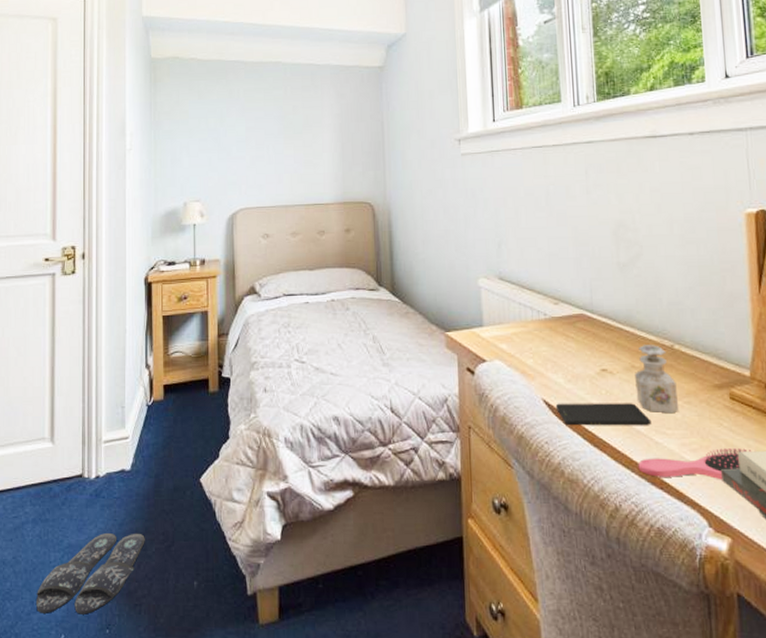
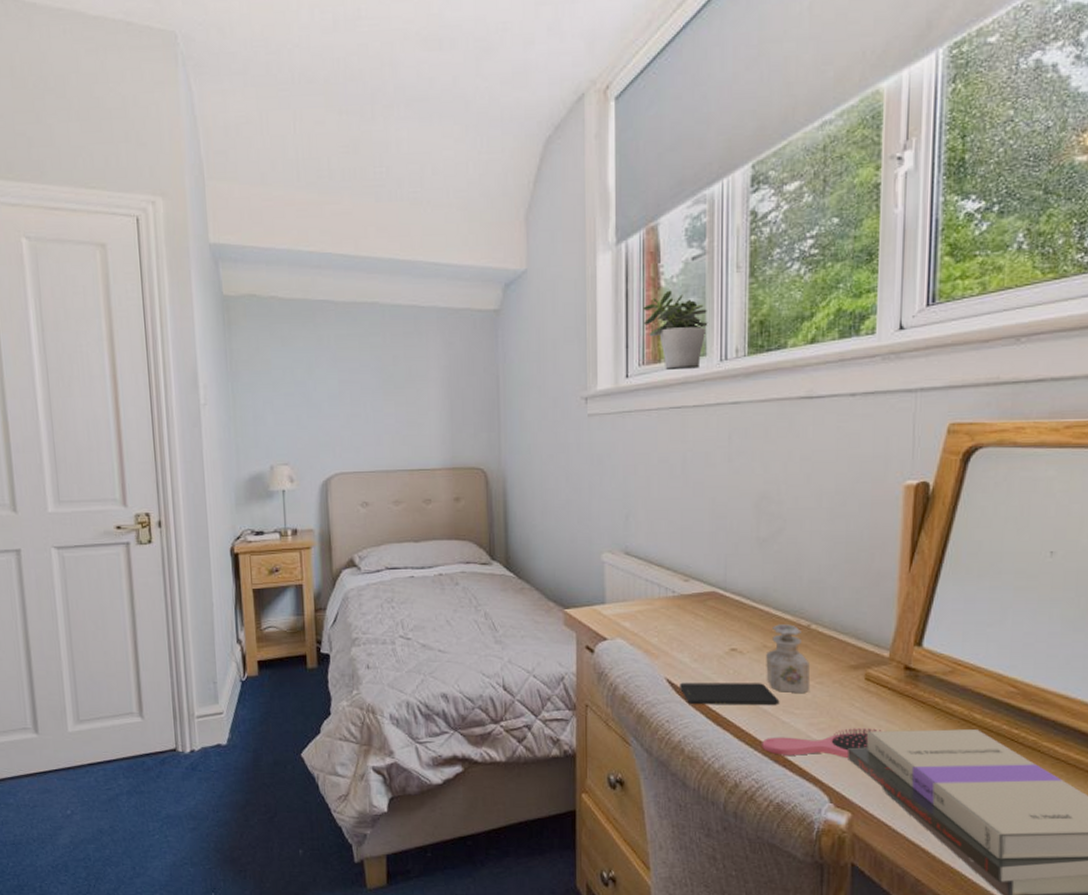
slippers: present [36,533,145,614] -> none [137,804,247,879]
potted plant: none [505,48,561,115] -> present [643,290,708,371]

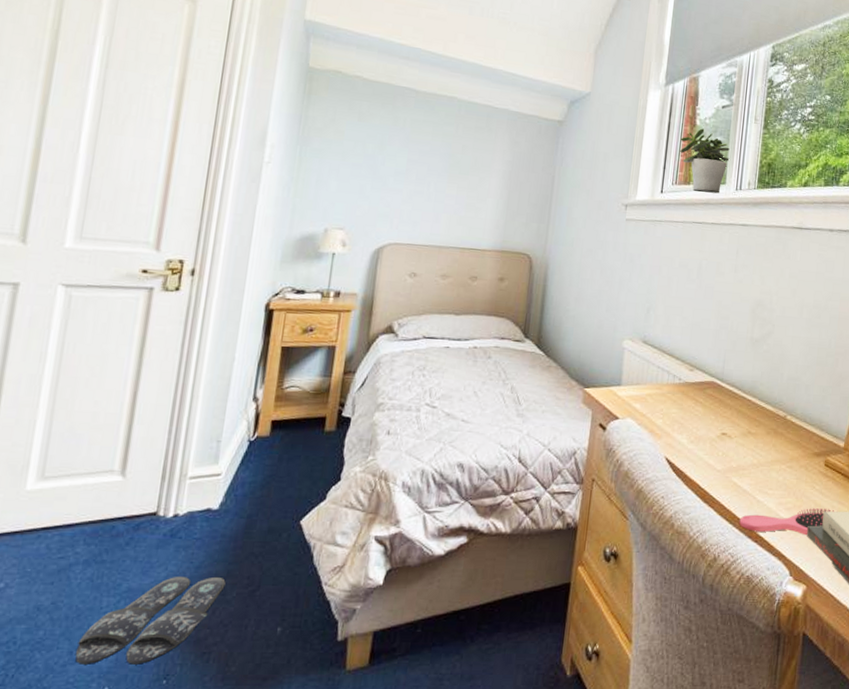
slippers: none [137,804,247,879] -> present [75,576,226,664]
smartphone: present [679,682,780,705] -> none [675,461,757,485]
perfume bottle: present [766,624,811,694] -> none [748,414,783,476]

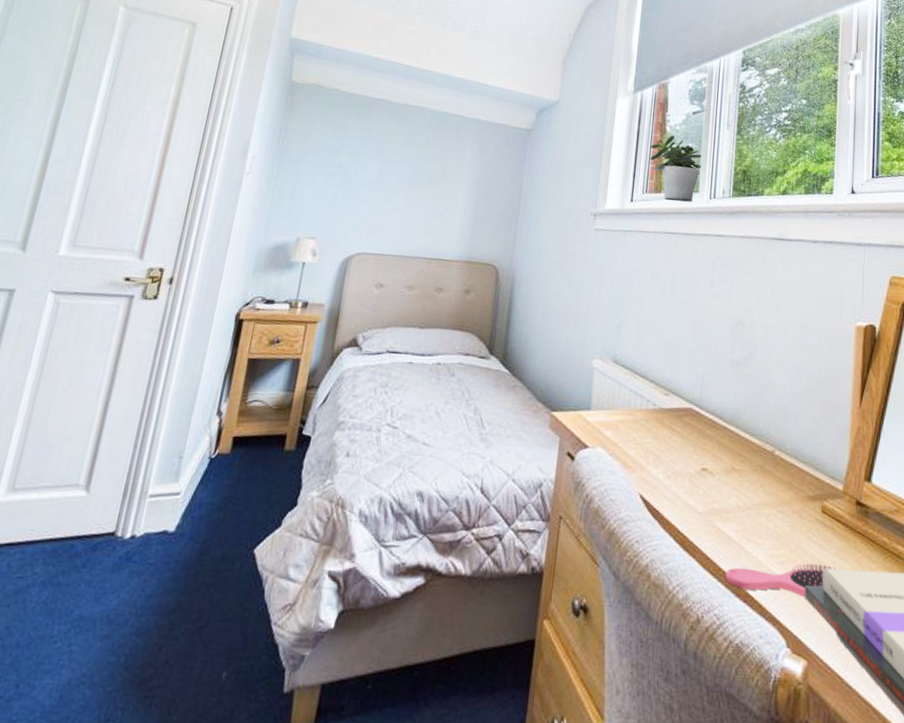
slippers: present [75,576,226,664] -> none [20,606,175,705]

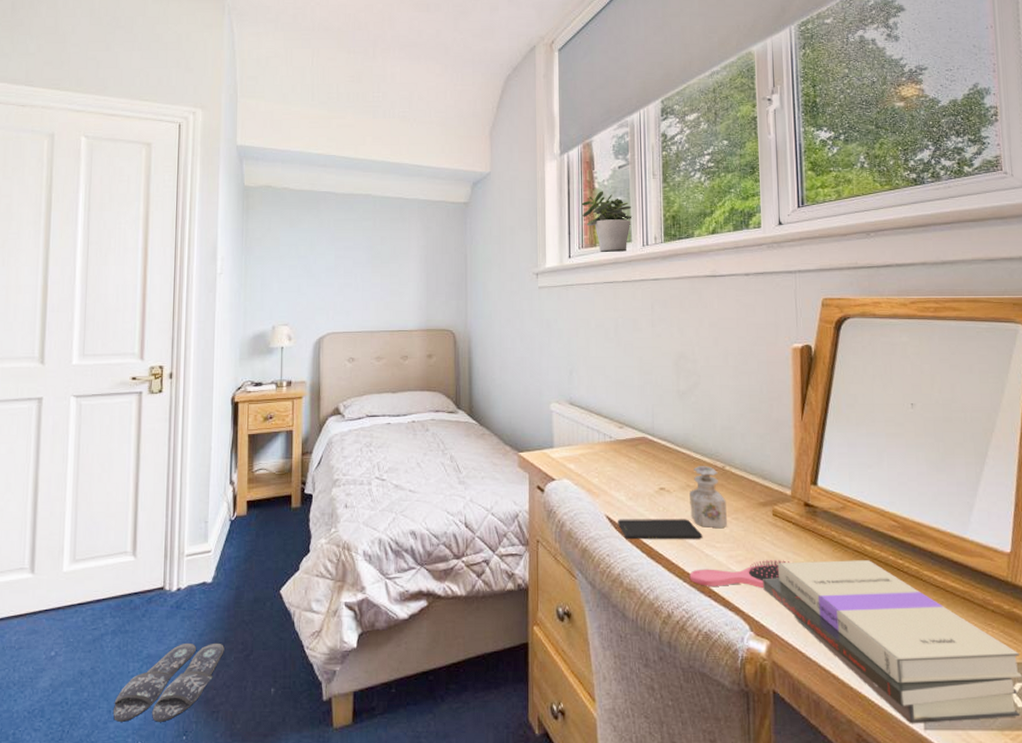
slippers: none [20,606,175,705] -> present [113,643,224,722]
smartphone: none [651,500,744,532] -> present [617,519,703,540]
perfume bottle: none [732,447,773,522] -> present [690,466,728,529]

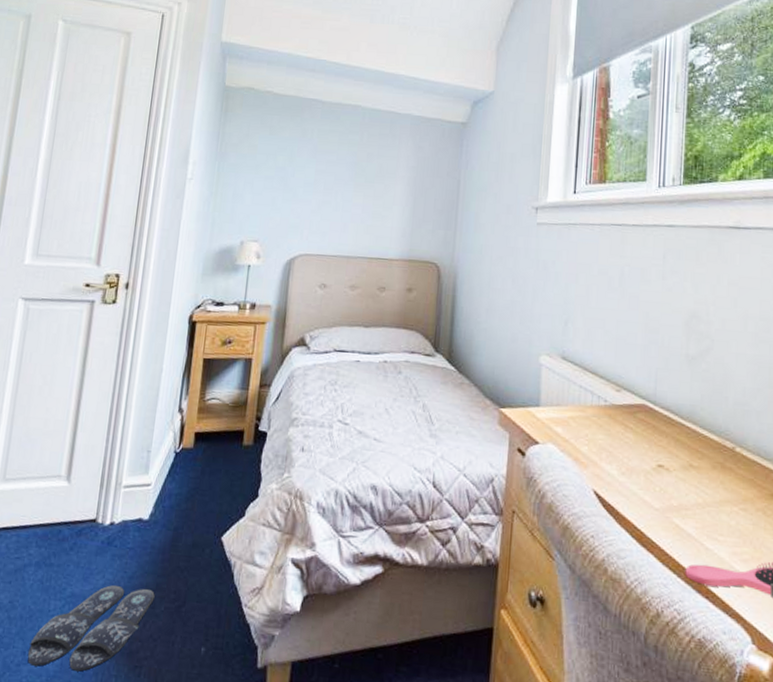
potted plant: present [581,191,633,253] -> none [592,121,649,192]
smartphone: present [617,519,703,540] -> none [605,496,704,529]
perfume bottle: present [690,466,728,529] -> none [691,444,735,520]

